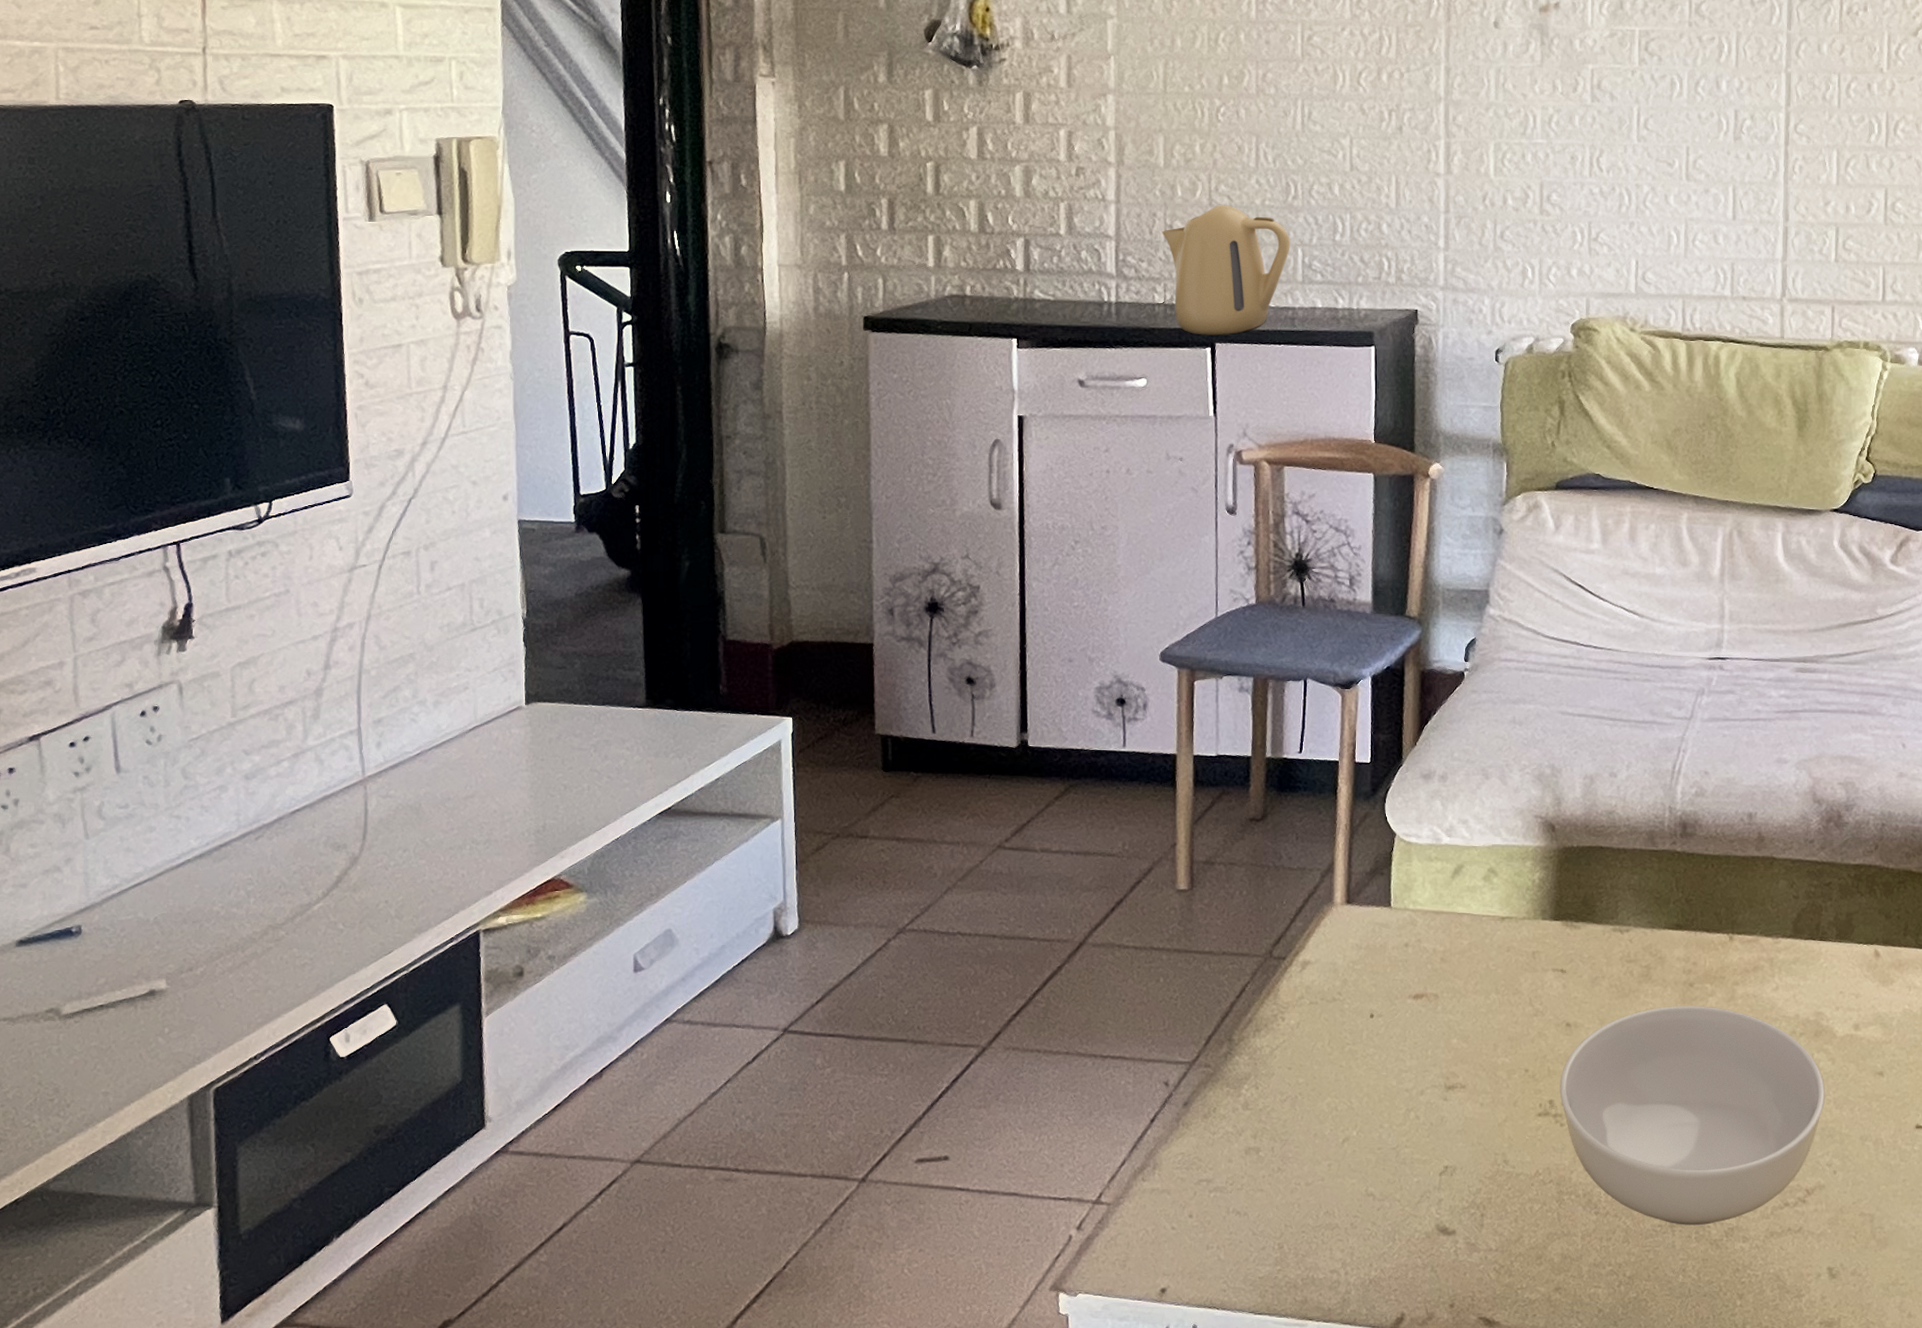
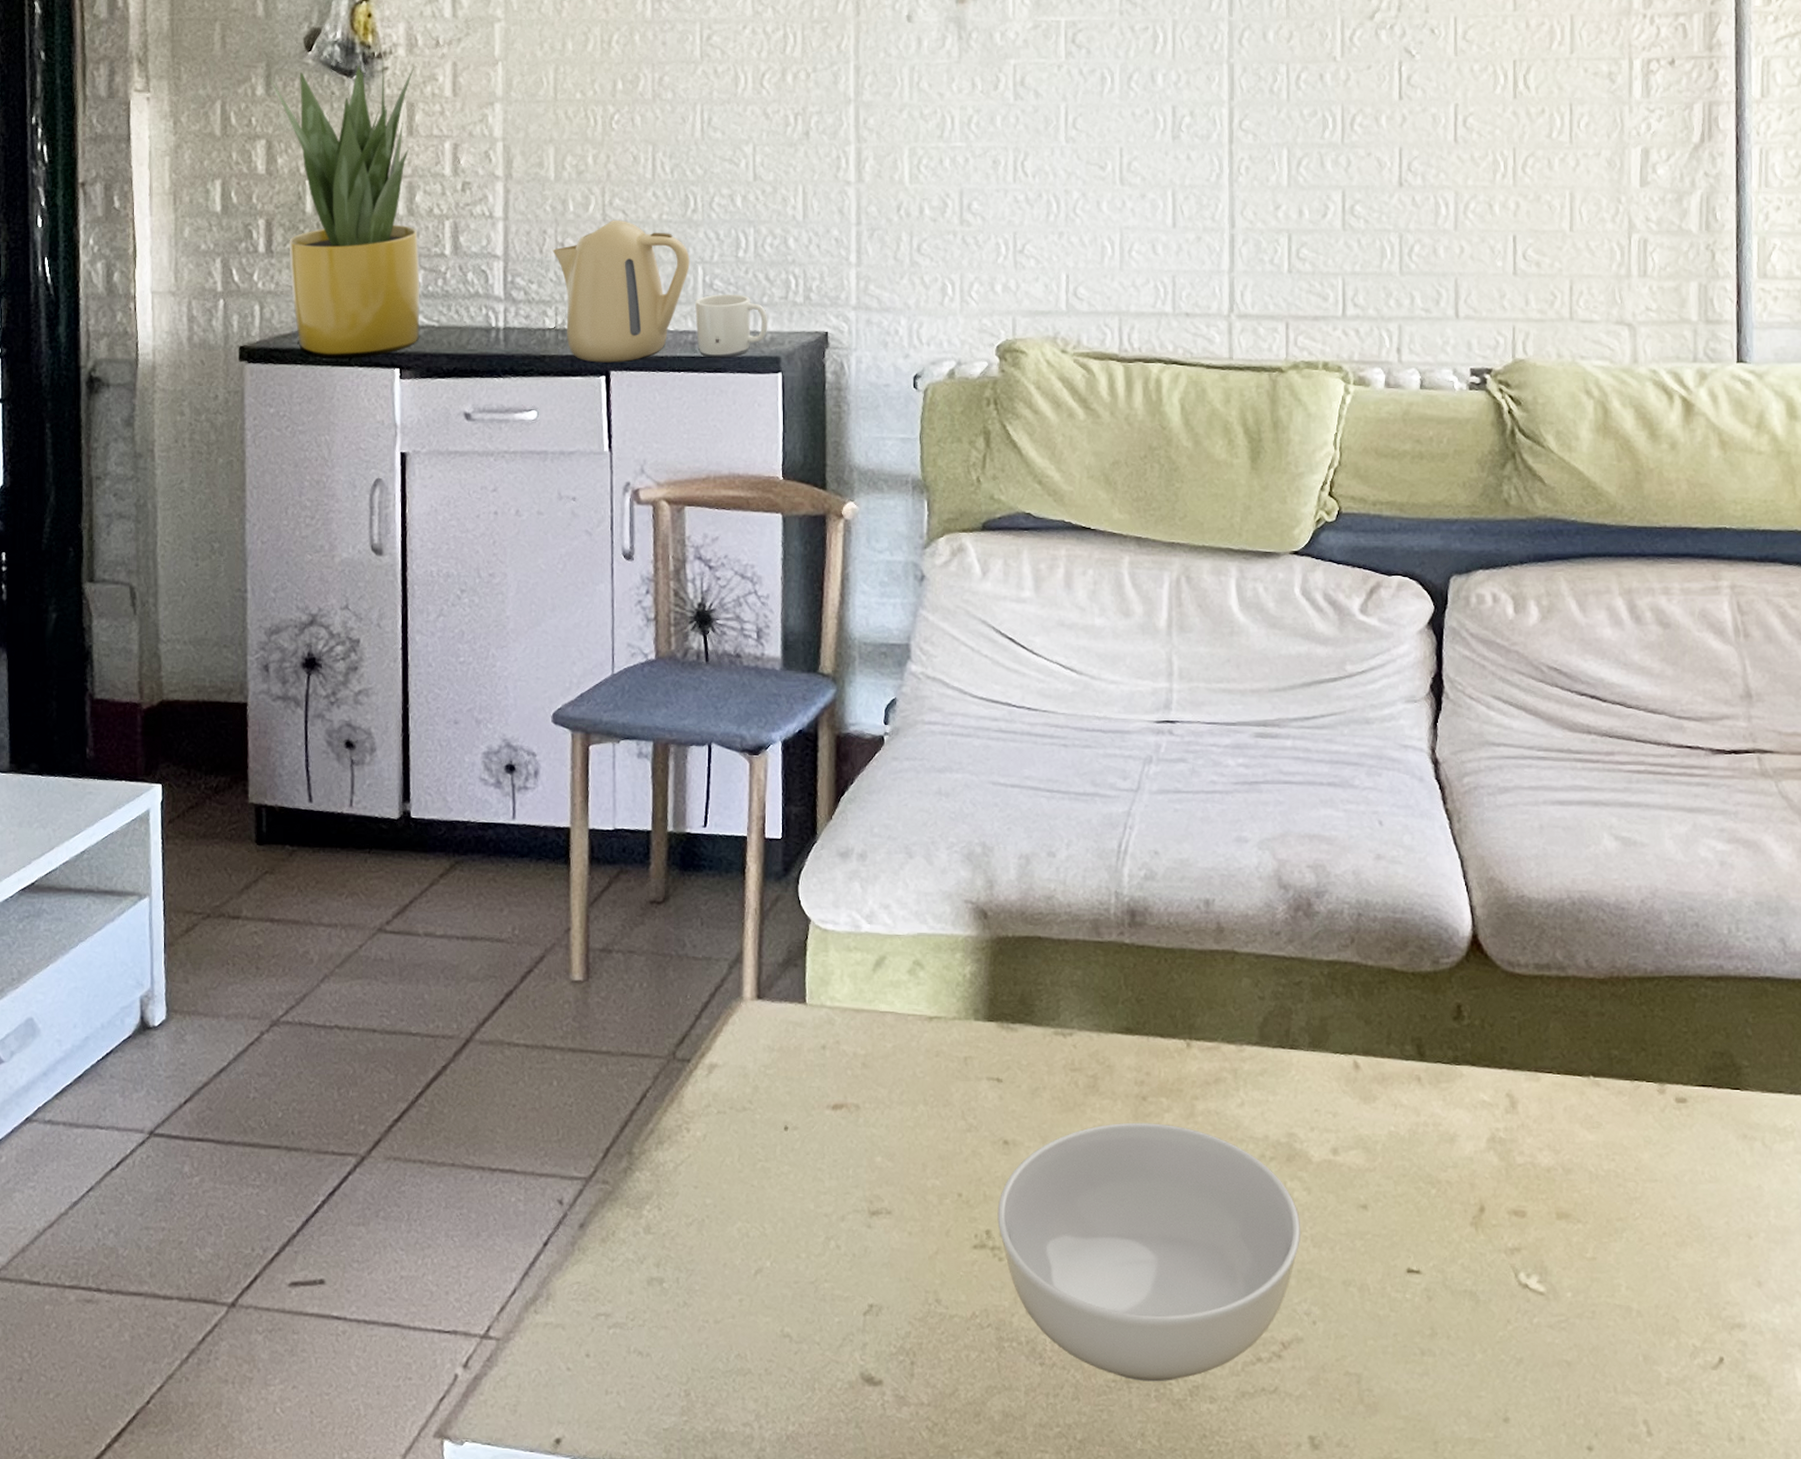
planter: none [890,51,1037,330] -> present [269,59,420,360]
mug: none [1295,274,1363,332] -> present [695,294,768,358]

